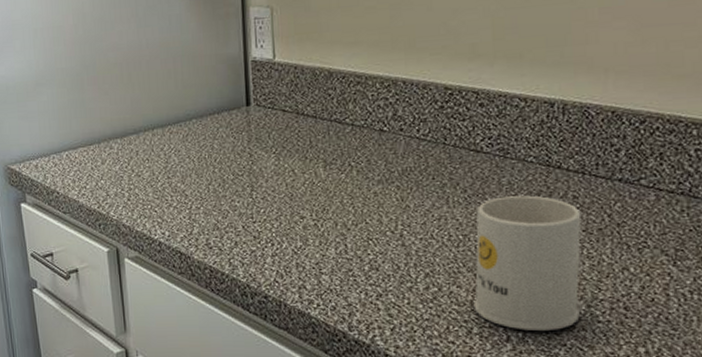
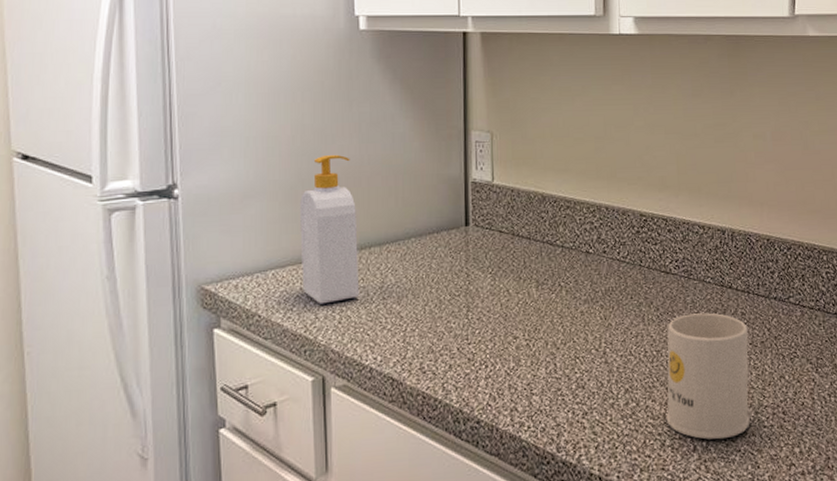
soap bottle: none [86,40,145,183] -> present [300,154,358,304]

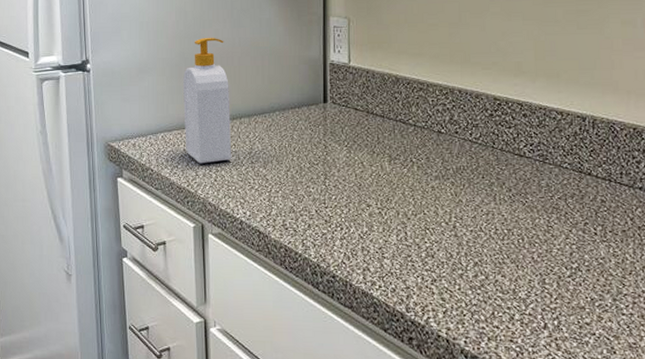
mug: present [666,313,750,440] -> none [515,197,608,320]

